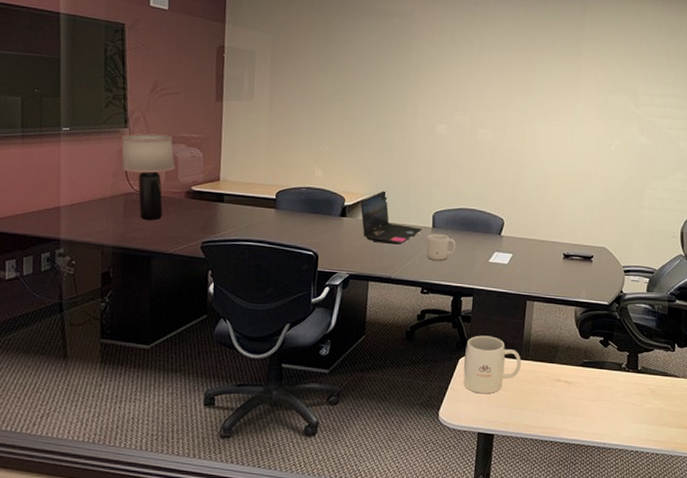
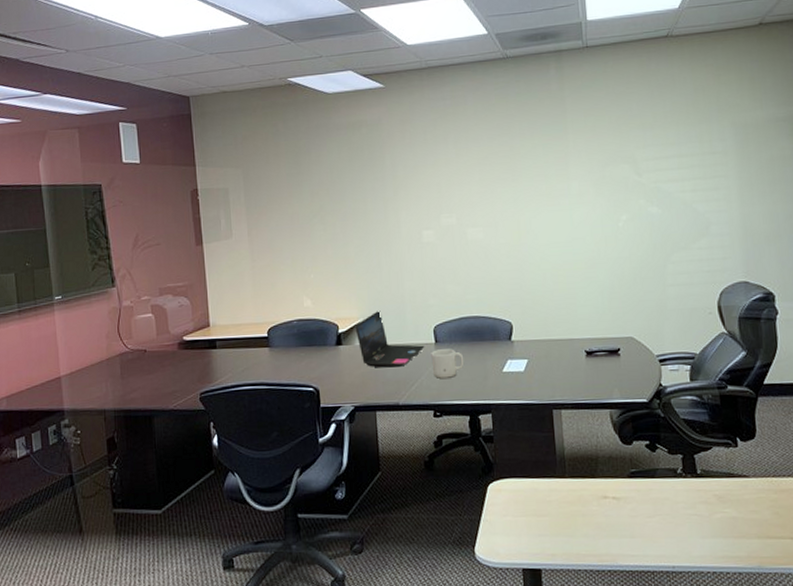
table lamp: present [121,133,175,220] -> none [111,288,165,378]
mug: present [463,335,521,394] -> none [492,455,559,523]

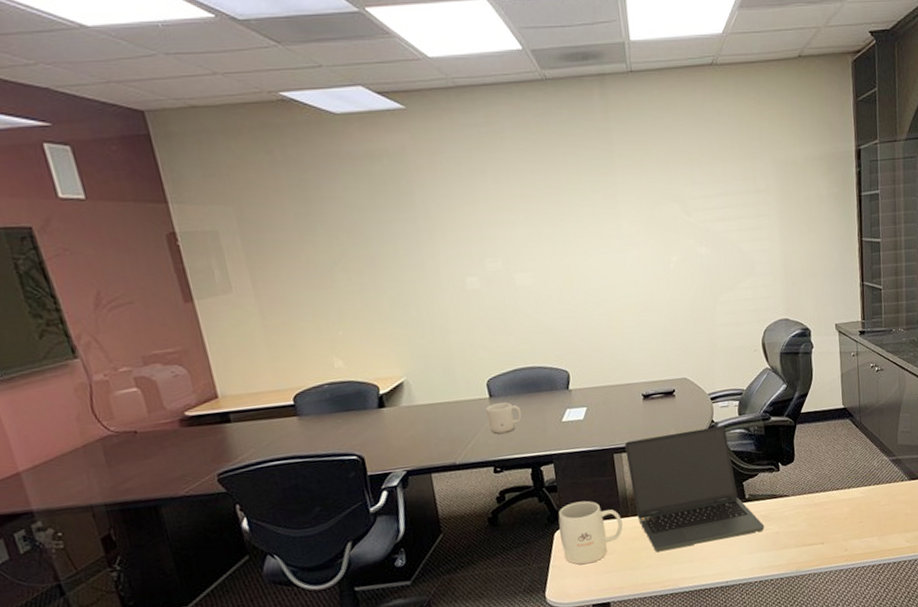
laptop: present [355,311,425,368] -> none [398,367,479,429]
mug: none [492,455,559,523] -> present [558,500,623,565]
laptop: none [564,391,720,521] -> present [624,426,765,552]

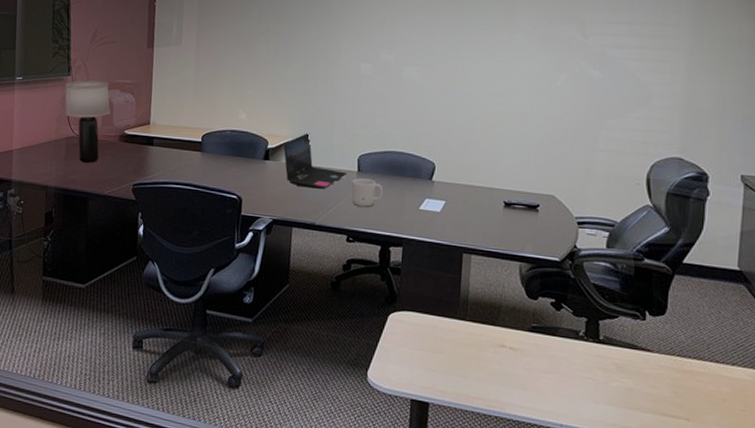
table lamp: none [74,356,158,464] -> present [64,80,111,163]
laptop: none [398,367,479,429] -> present [283,133,347,189]
mug: present [558,500,623,565] -> none [393,290,458,357]
laptop: present [624,426,765,552] -> none [474,244,617,382]

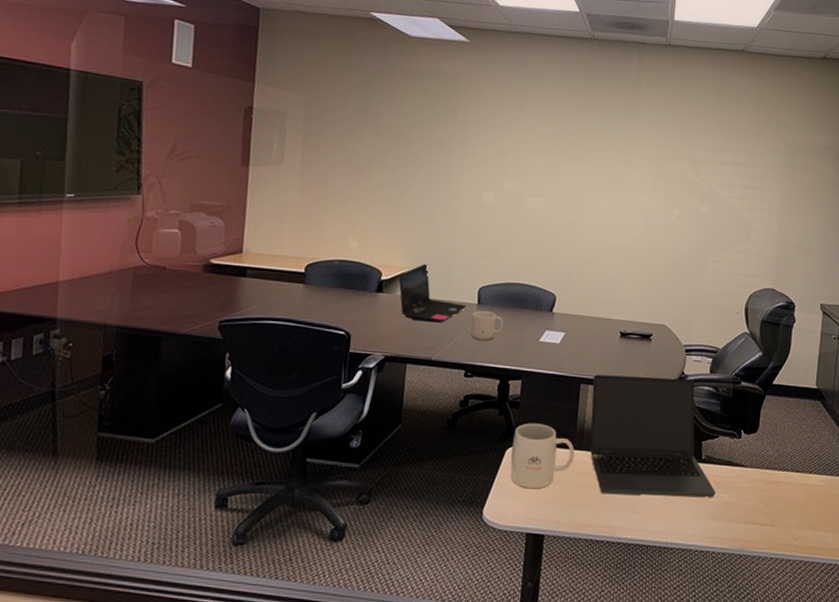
table lamp: present [64,80,111,163] -> none [131,200,193,297]
mug: none [393,290,458,357] -> present [510,423,575,489]
laptop: none [474,244,617,382] -> present [589,374,716,497]

